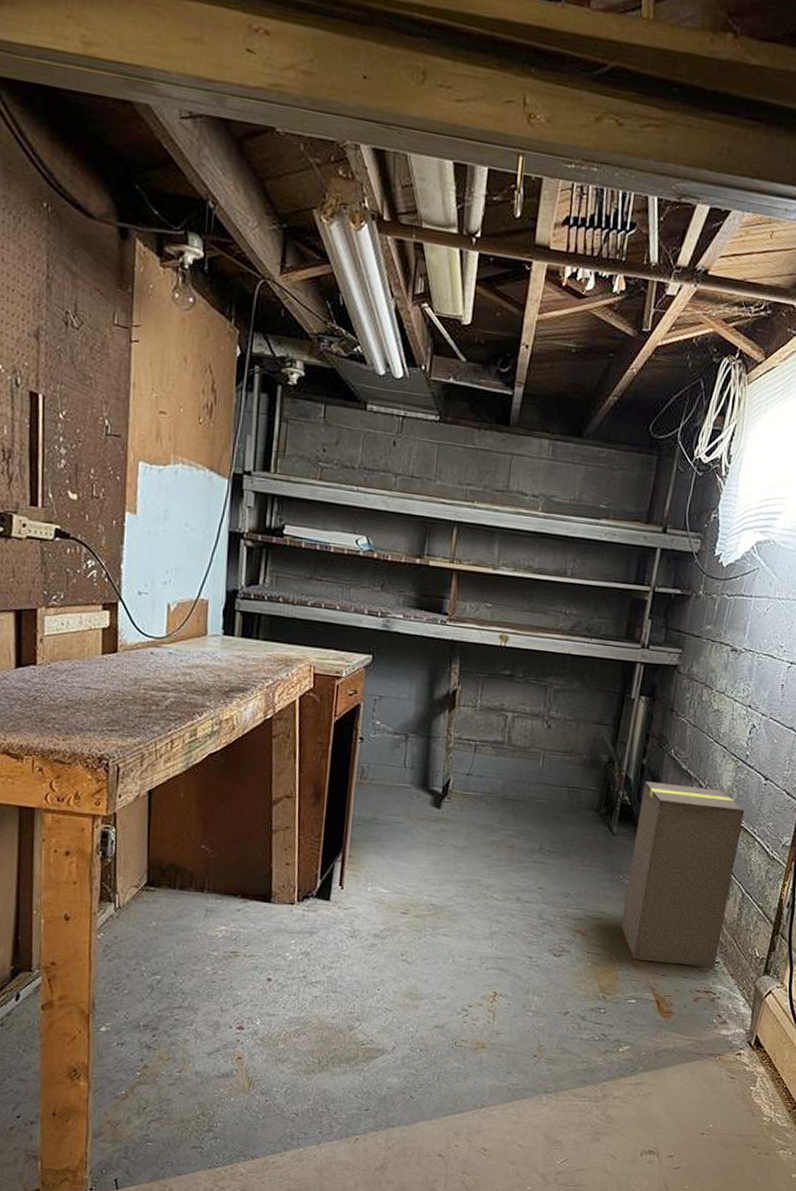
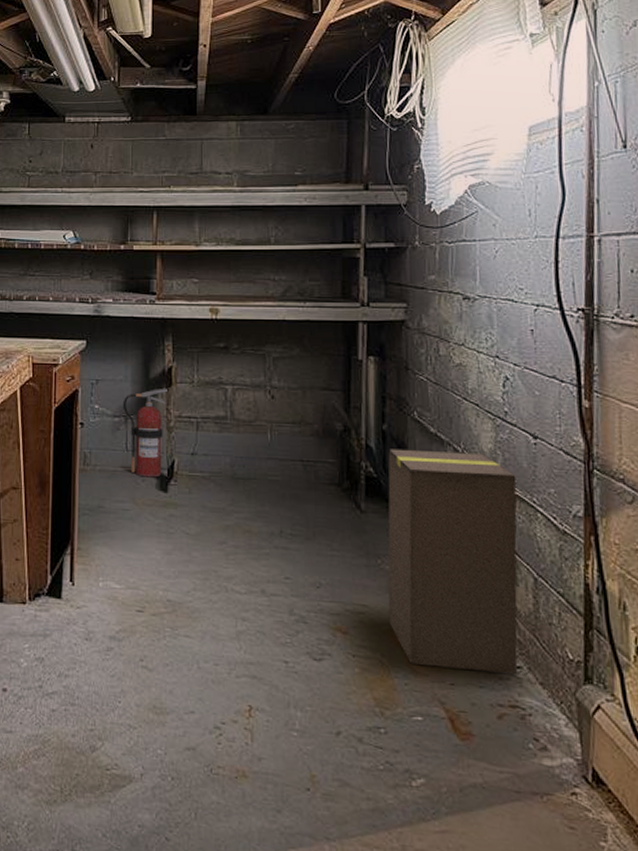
fire extinguisher: none [405,710,453,795] -> present [124,388,170,478]

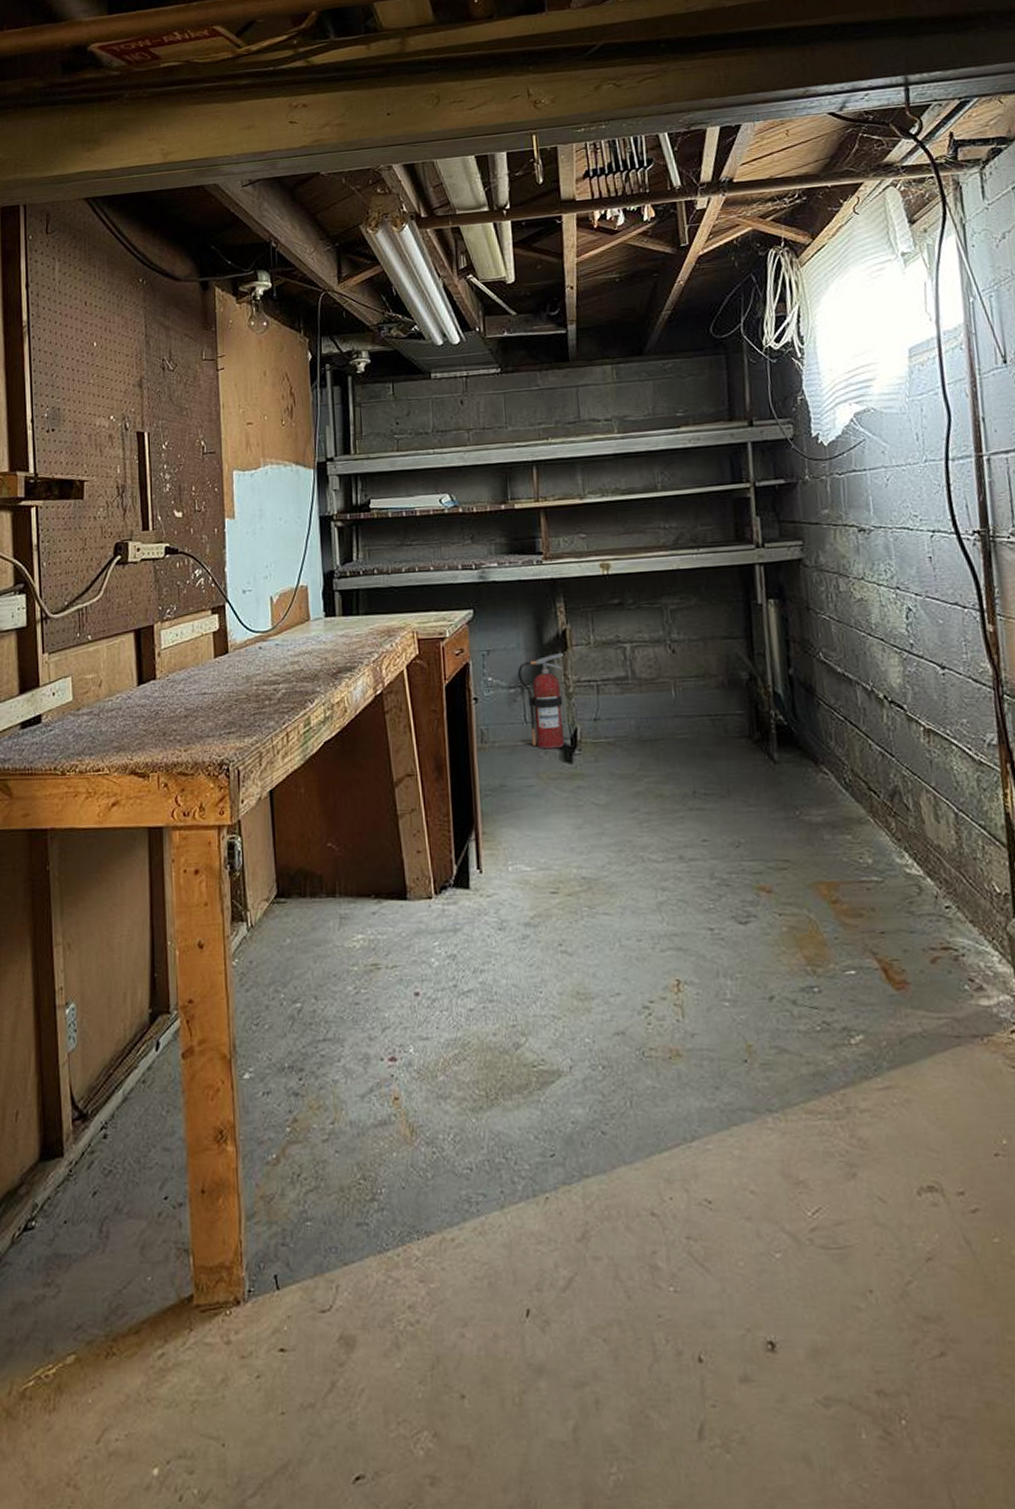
cardboard box: present [388,449,518,675] -> none [796,689,946,917]

